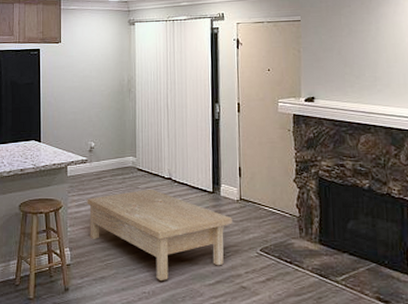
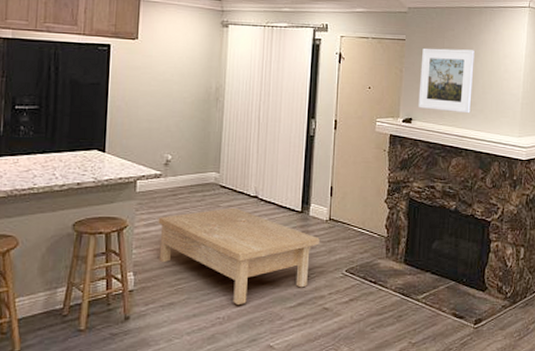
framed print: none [318,24,376,89] -> present [418,48,475,114]

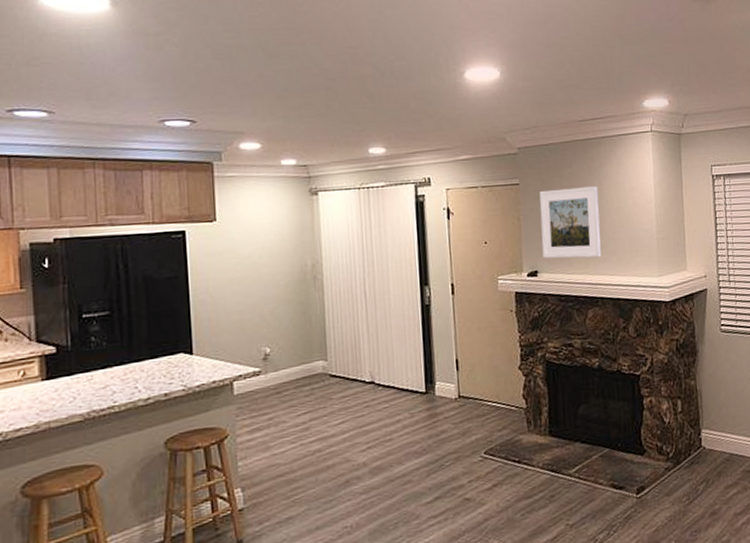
coffee table: present [158,207,320,305] -> none [263,397,451,509]

